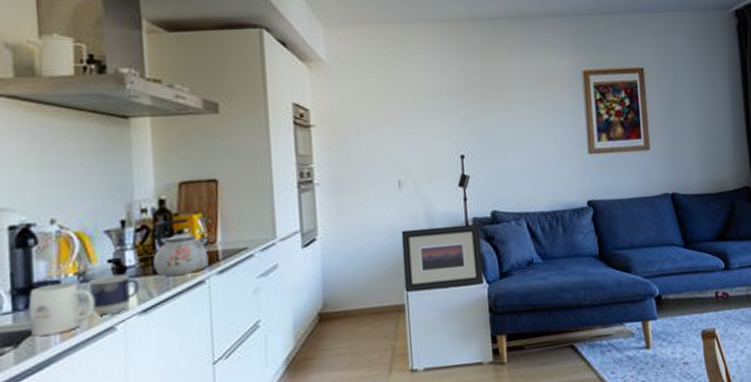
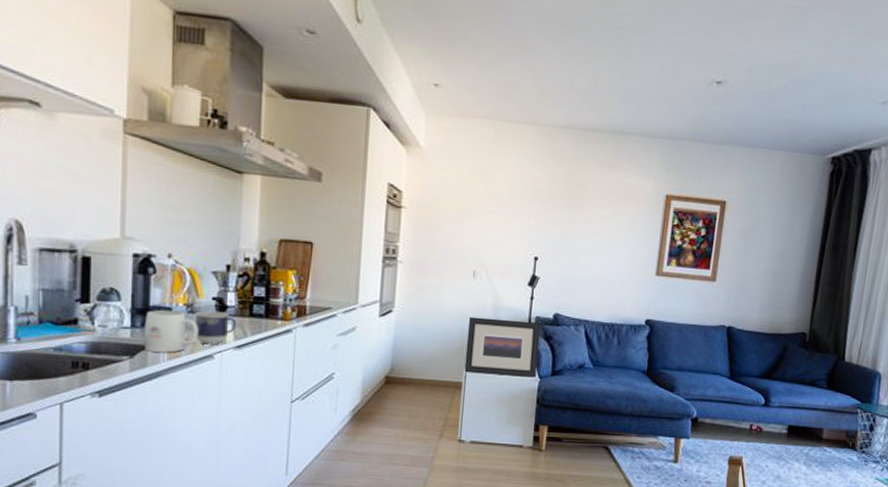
kettle: present [153,219,209,277] -> none [250,272,298,322]

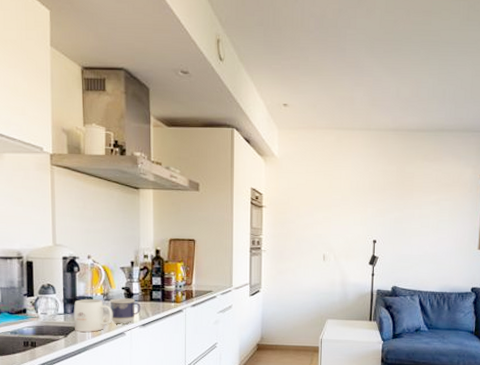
picture frame: present [464,316,540,378] -> none [320,292,381,341]

